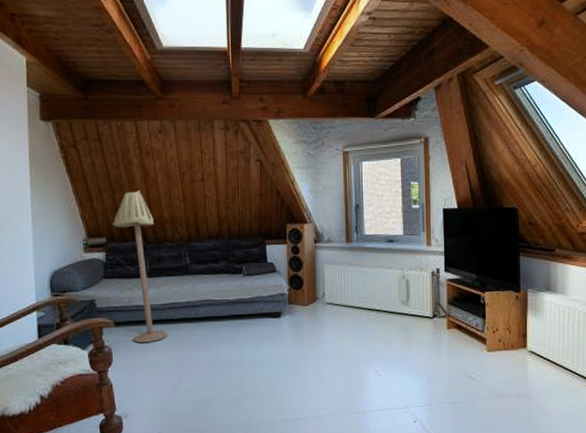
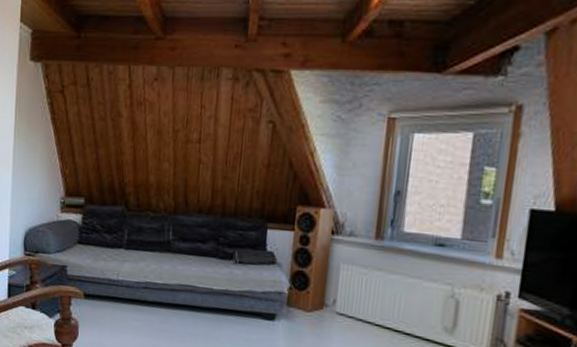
floor lamp: present [113,191,167,343] -> none [93,148,139,323]

